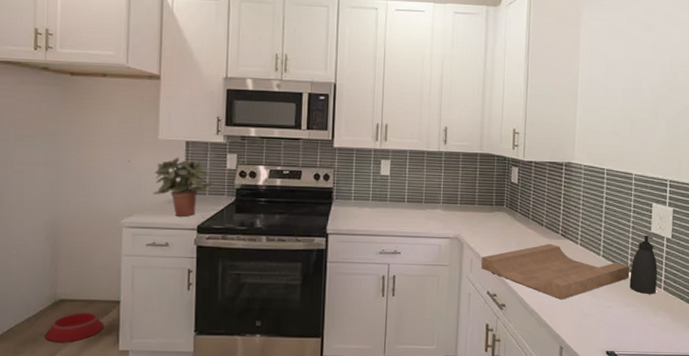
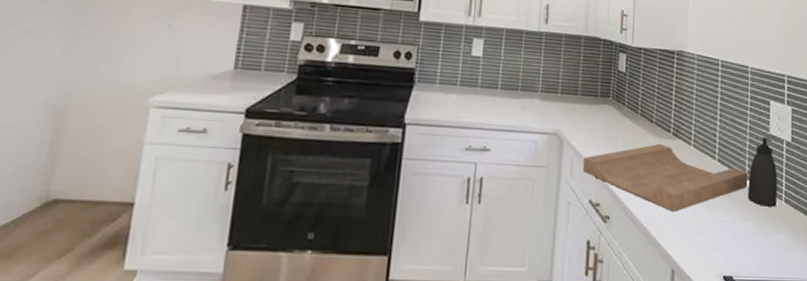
pet bowl: present [45,312,104,343] -> none [24,216,108,260]
potted plant: present [152,157,214,217] -> none [194,23,273,97]

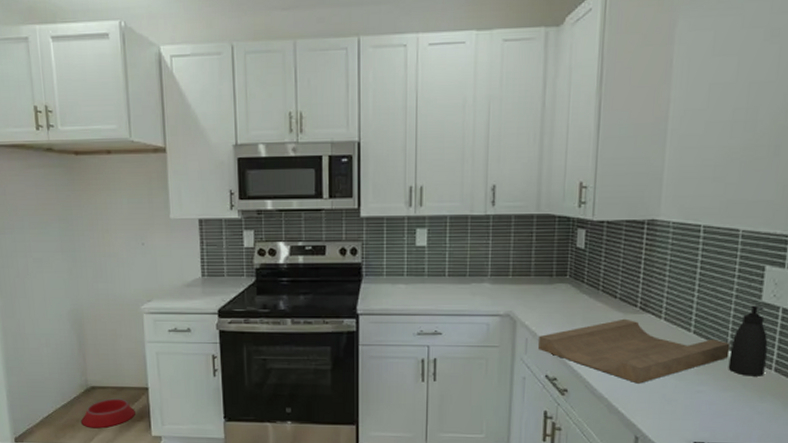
pet bowl: none [24,216,108,260] -> present [81,398,135,429]

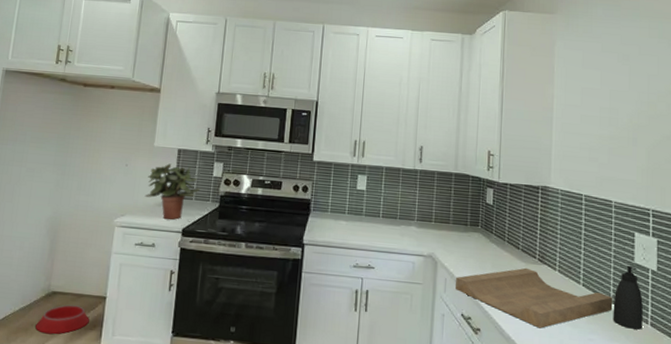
potted plant: none [169,237,232,300] -> present [144,163,201,220]

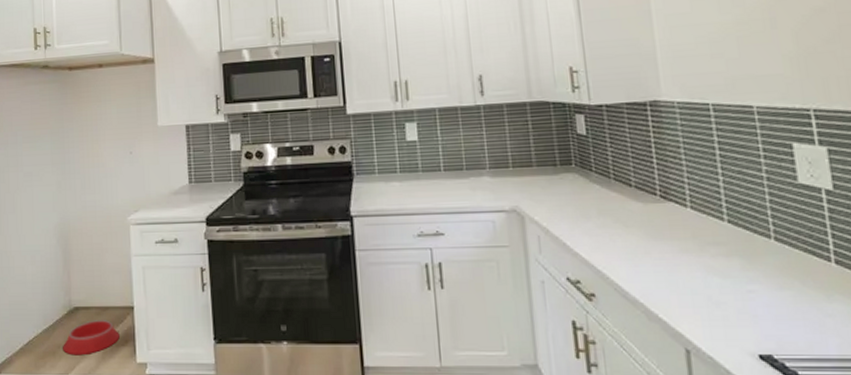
potted plant: present [144,163,201,220] -> none [156,143,219,208]
cutting board: present [456,267,613,329] -> none [552,209,777,284]
soap dispenser: present [613,265,643,330] -> none [775,187,824,271]

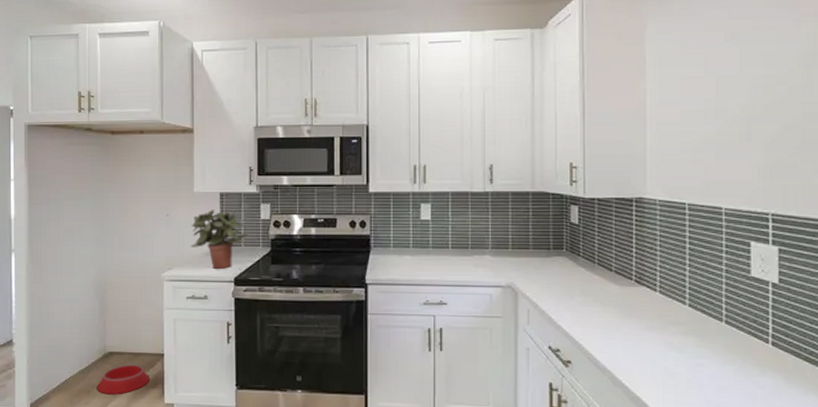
potted plant: none [156,143,219,208] -> present [190,209,249,269]

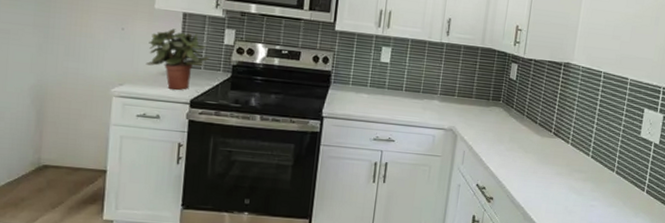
pet bowl: present [97,364,150,395] -> none [26,178,89,209]

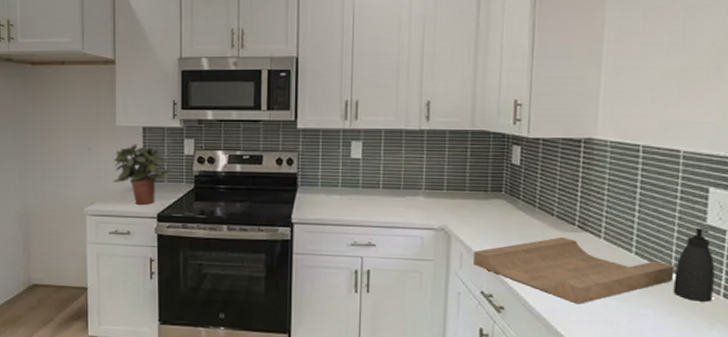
cutting board: none [473,141,617,197] -> present [474,236,675,304]
soap dispenser: none [614,139,643,196] -> present [673,227,715,302]

